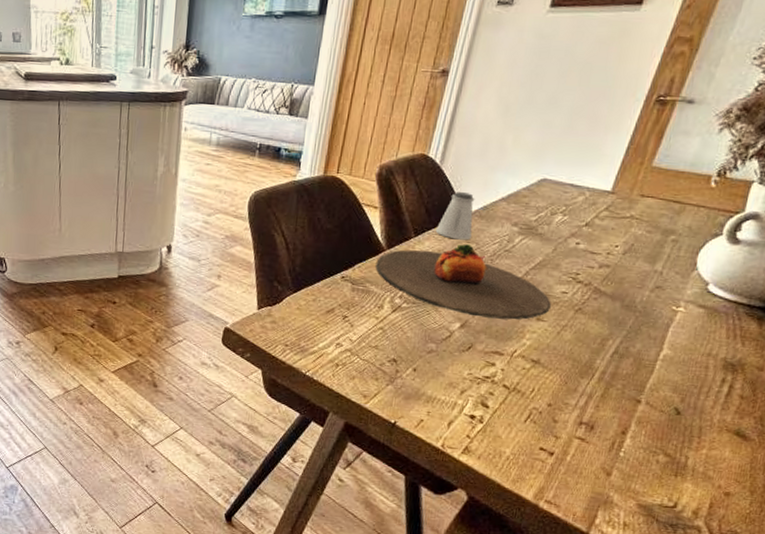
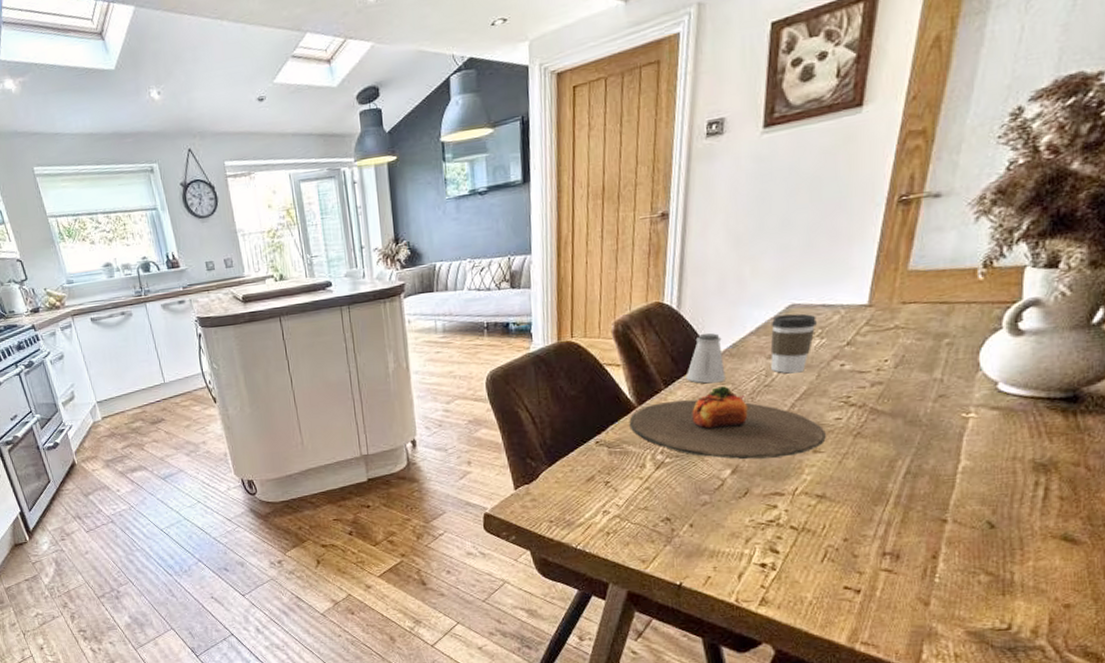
coffee cup: none [514,187,563,244] -> present [770,313,817,374]

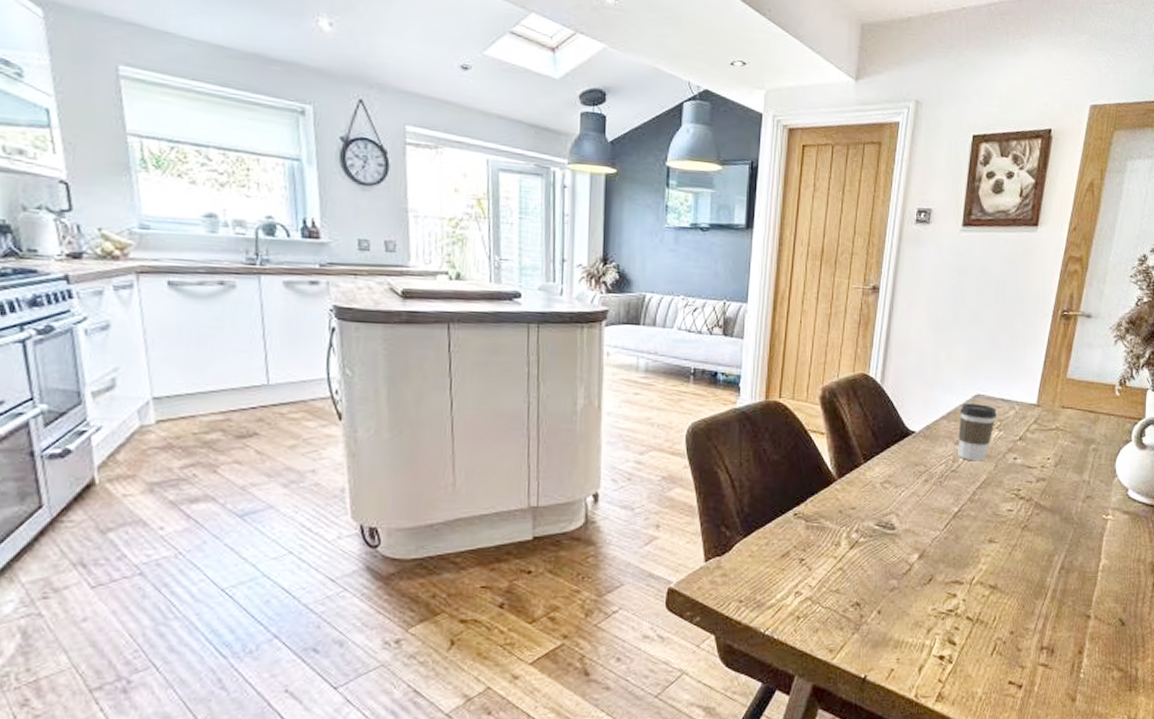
plate: present [629,386,826,460] -> none [828,467,1000,545]
saltshaker: present [685,333,725,384] -> none [884,412,919,463]

